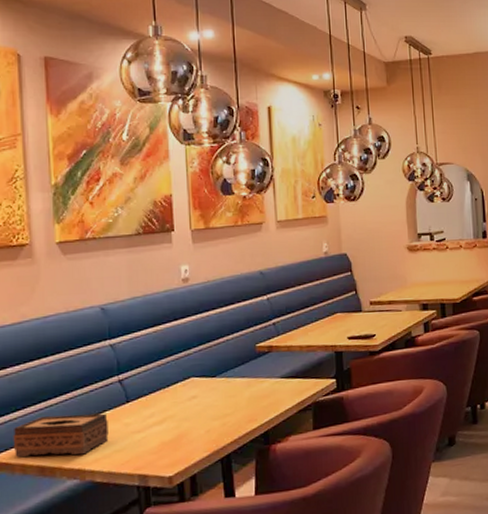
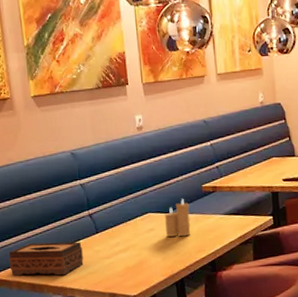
candle: none [211,360,241,405] -> present [165,198,191,237]

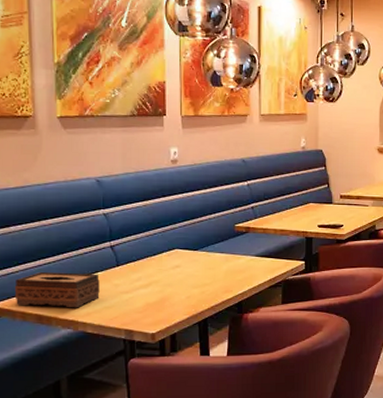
candle: present [165,198,191,237] -> none [193,236,220,276]

